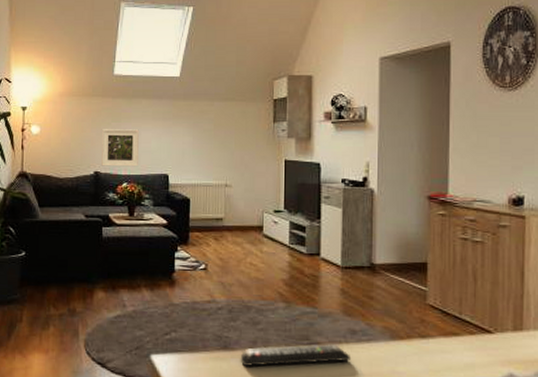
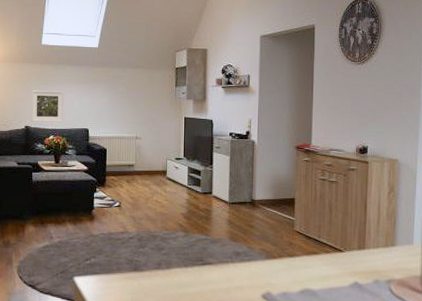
remote control: present [240,344,352,366] -> none [147,264,236,283]

